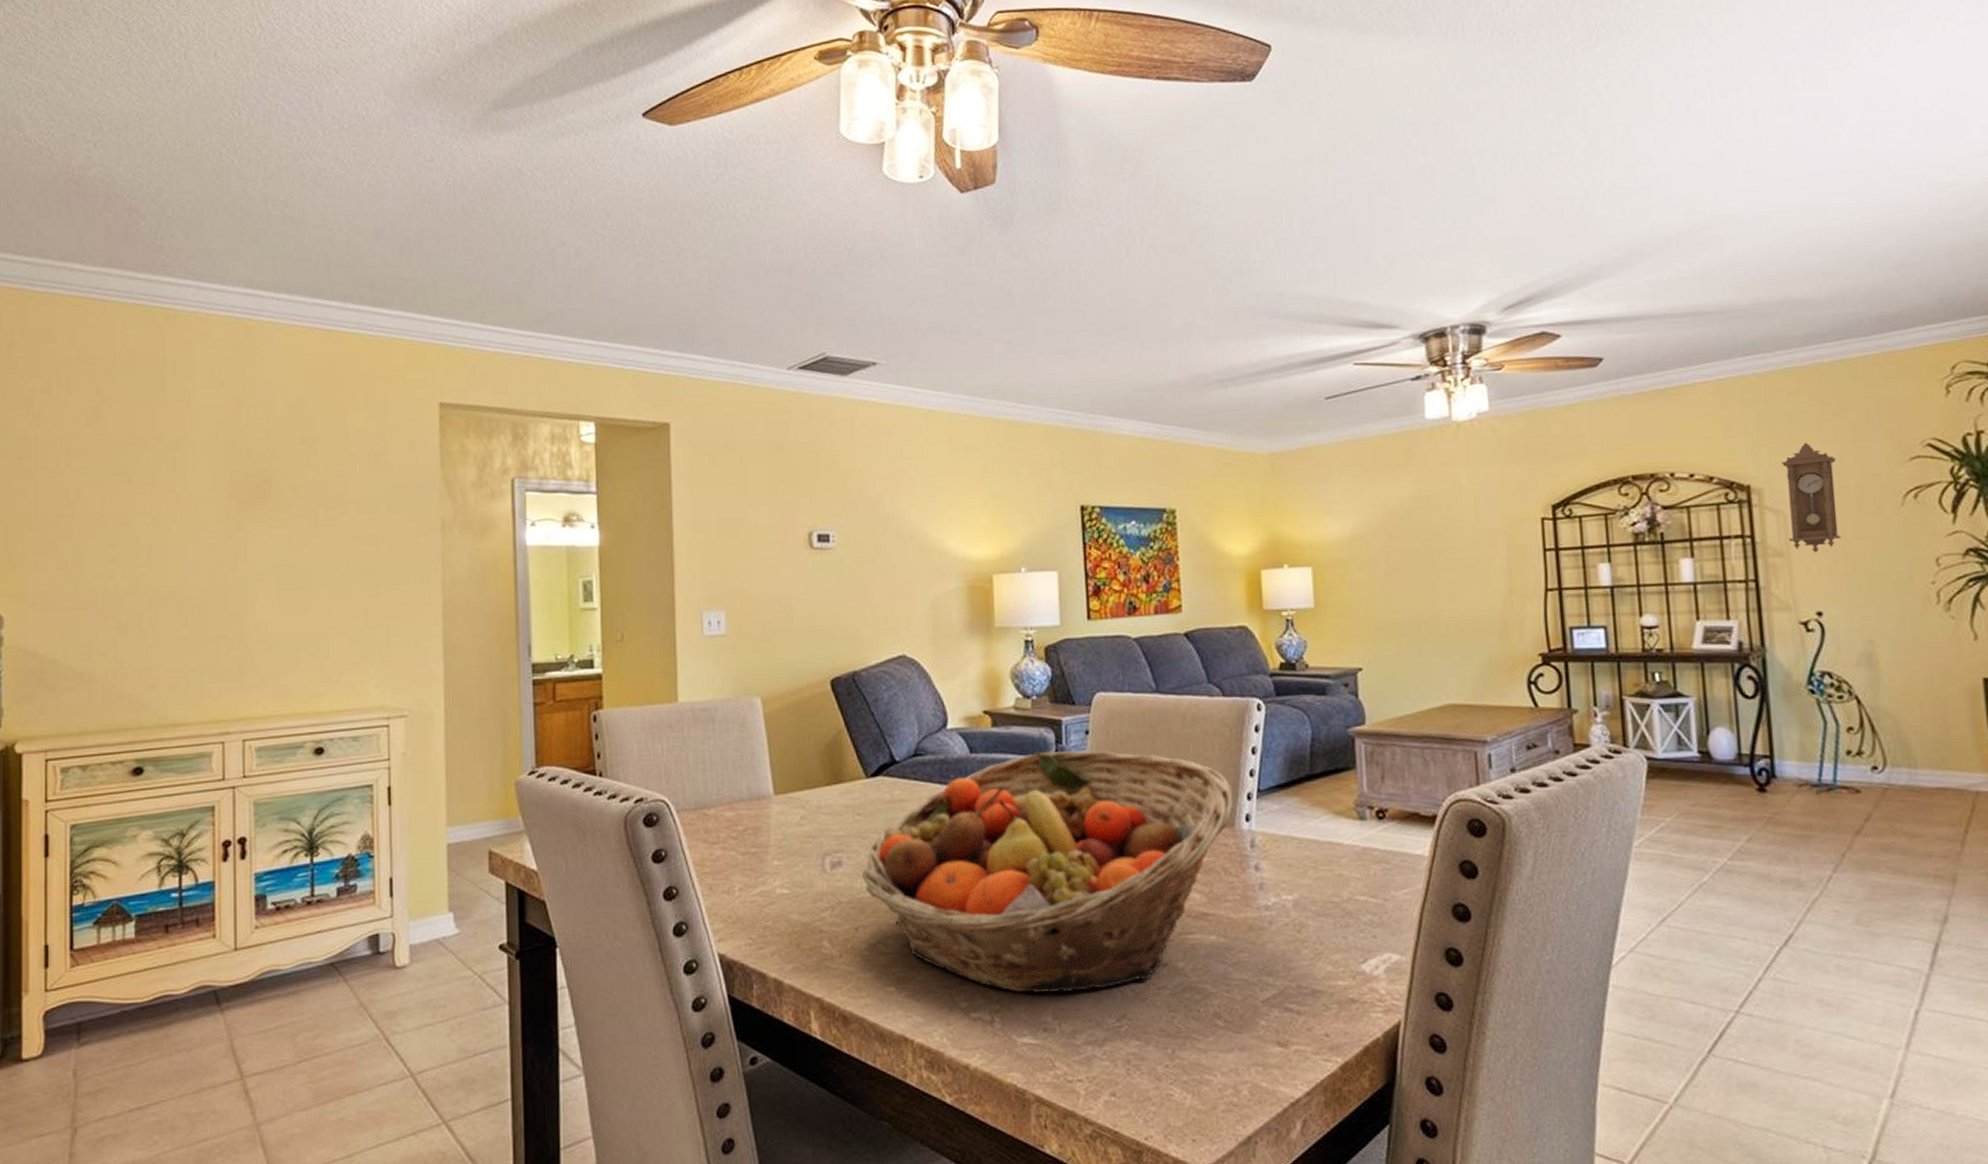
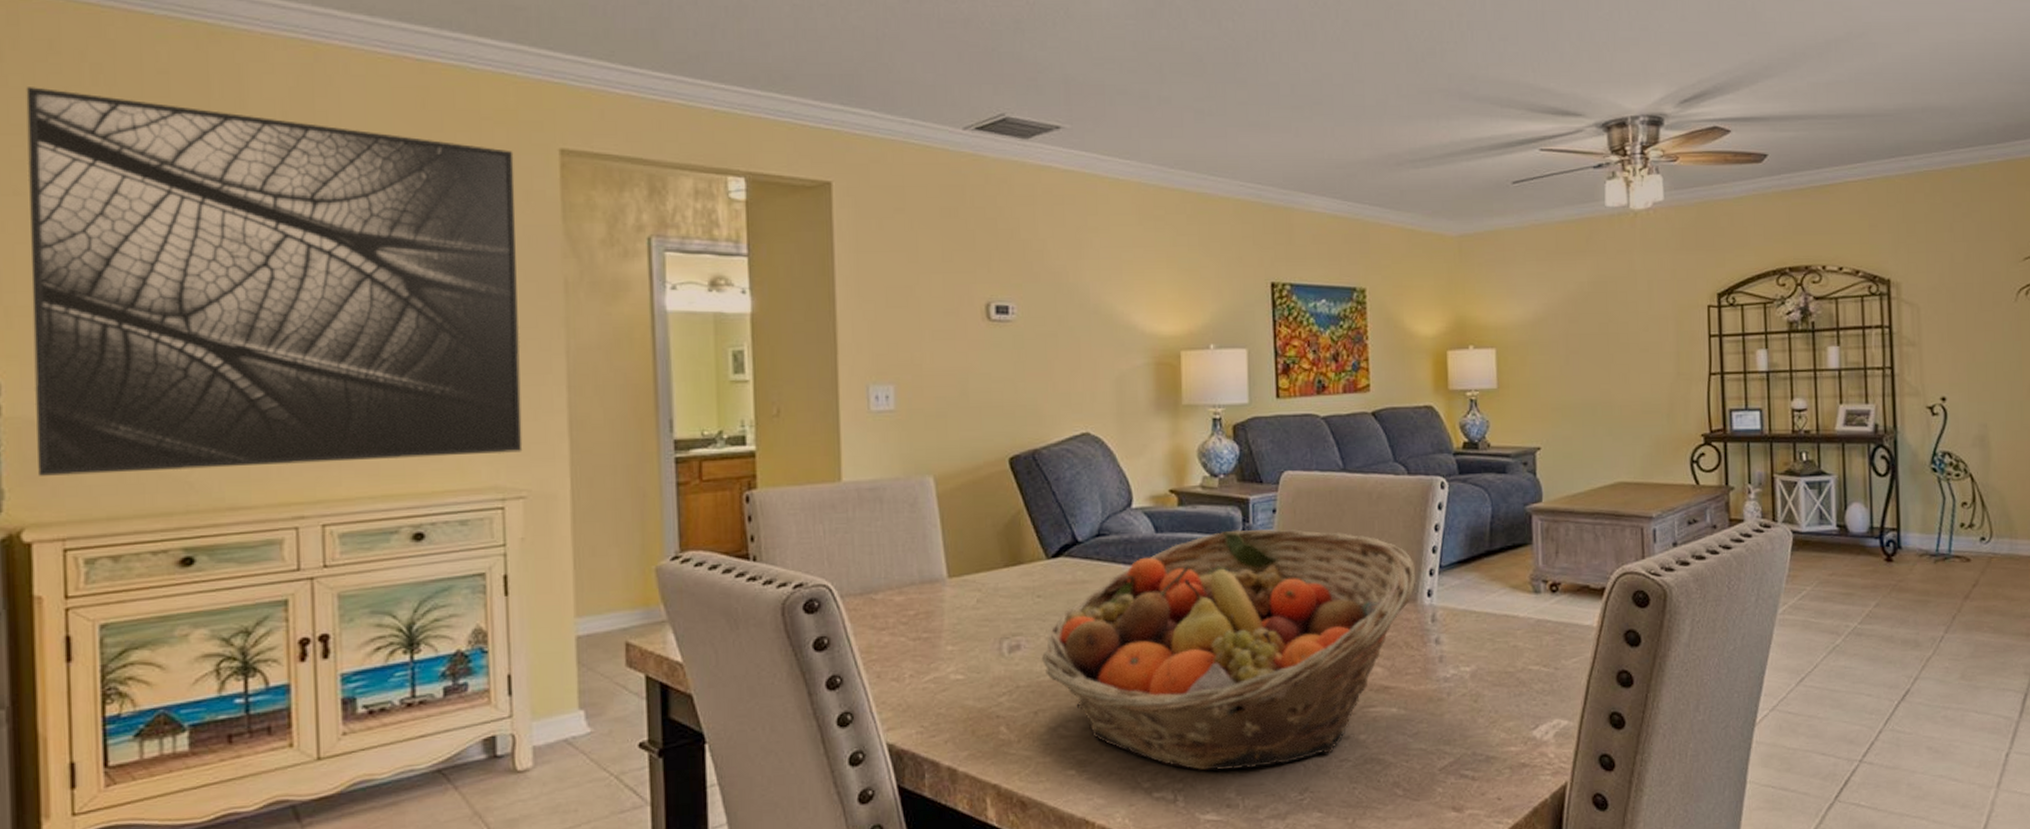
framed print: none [28,368,405,696] -> present [26,87,523,476]
pendulum clock: present [1781,442,1841,553] -> none [1917,240,1964,343]

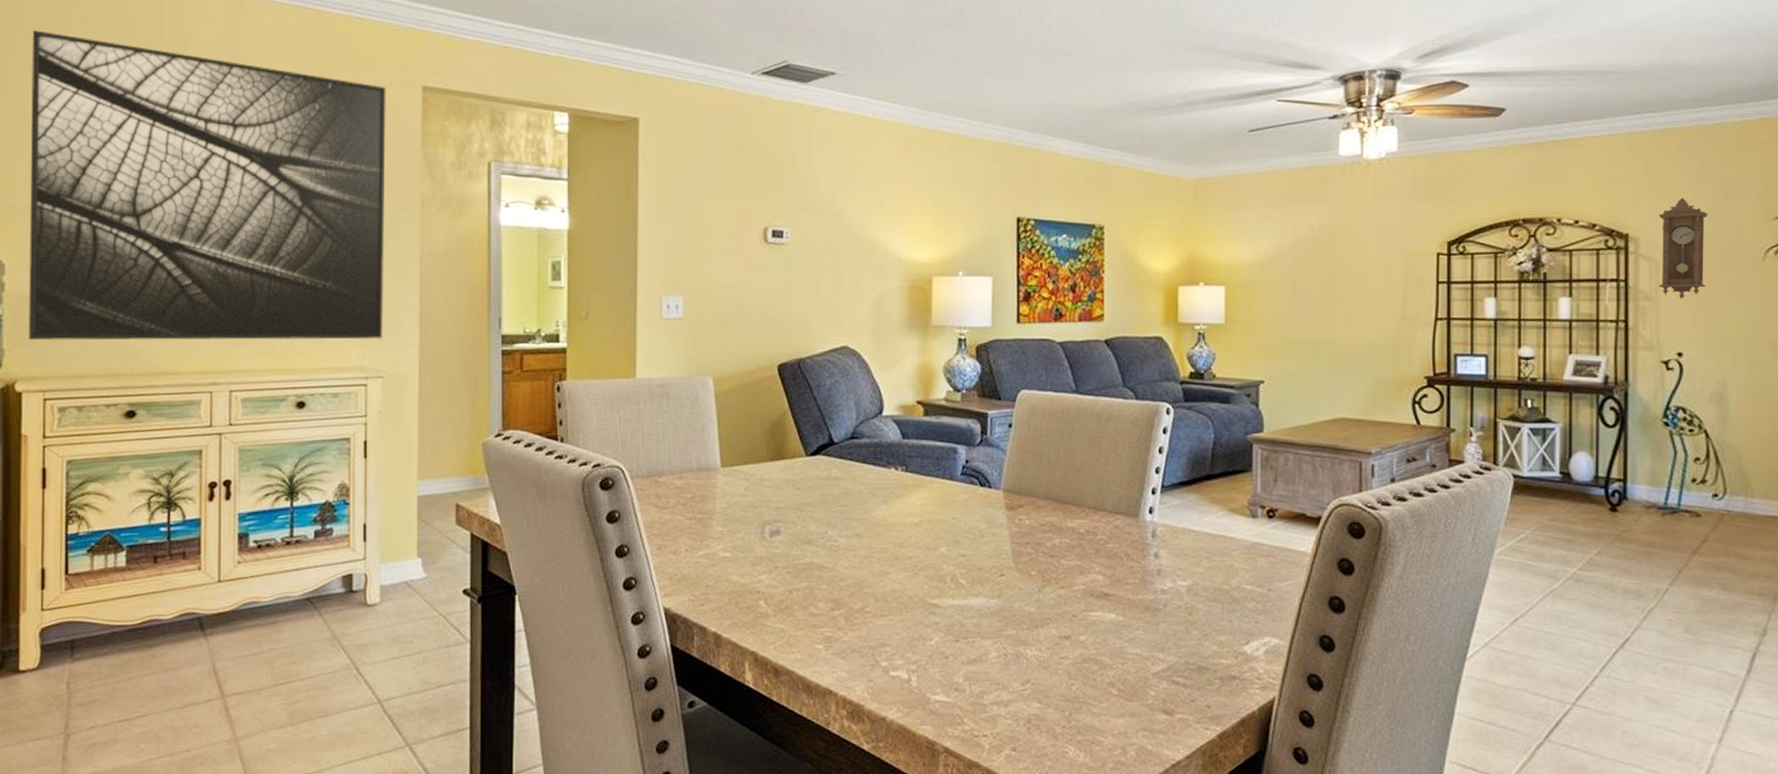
fruit basket: present [1041,528,1416,771] -> none [797,440,1139,657]
pendulum clock: none [1917,240,1964,343] -> present [1658,197,1708,299]

